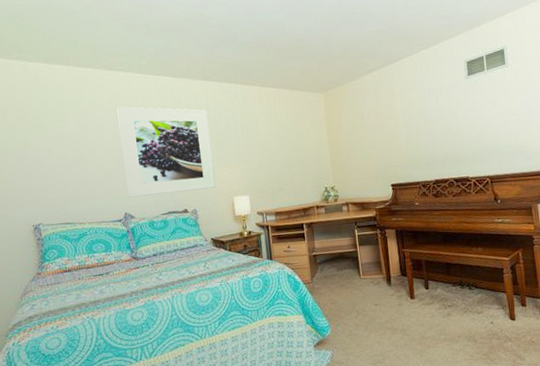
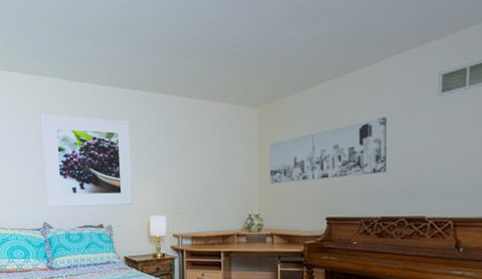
wall art: none [337,97,435,159] -> present [269,117,388,184]

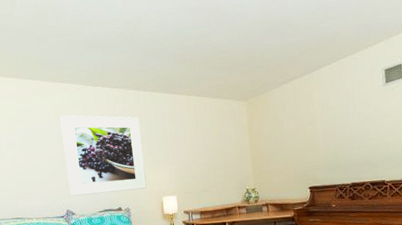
wall art: present [269,117,388,184] -> none [258,104,352,162]

